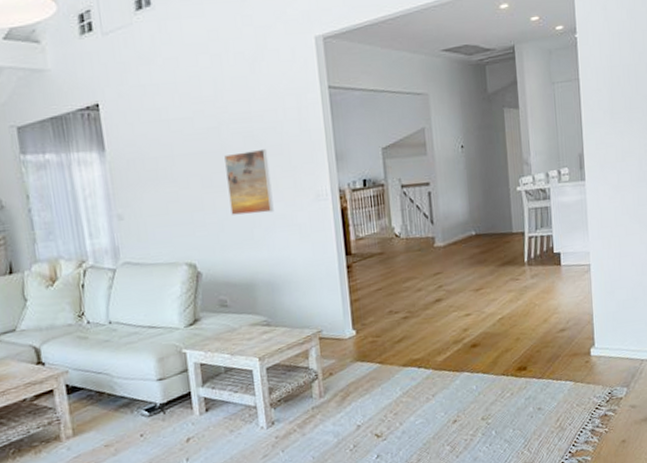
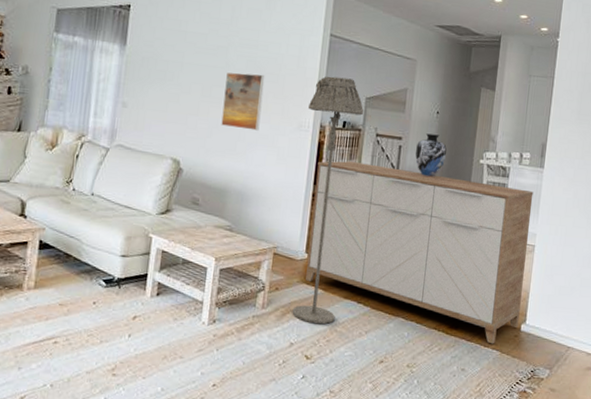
floor lamp: none [322,131,398,401] -> present [292,76,364,325]
sideboard: none [345,208,588,376] -> present [306,161,534,344]
vase: none [446,170,480,219] -> present [415,133,447,177]

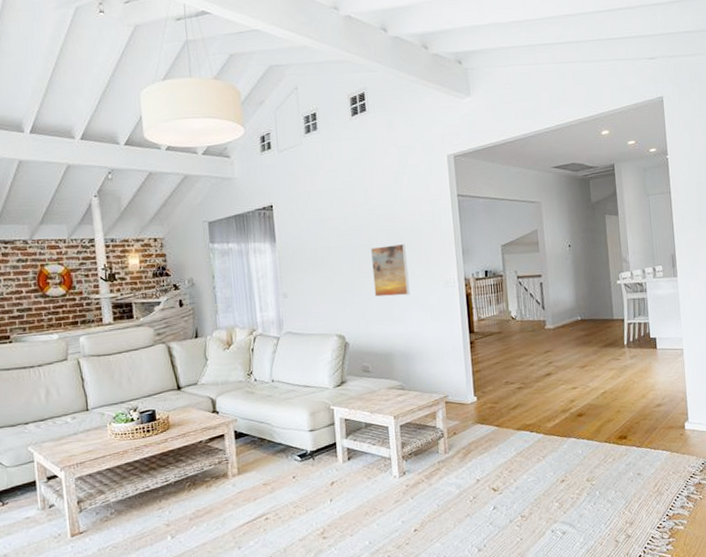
floor lamp: present [292,76,364,325] -> none [450,231,513,459]
sideboard: present [306,161,534,344] -> none [469,300,682,446]
vase: present [415,133,447,177] -> none [556,266,585,306]

